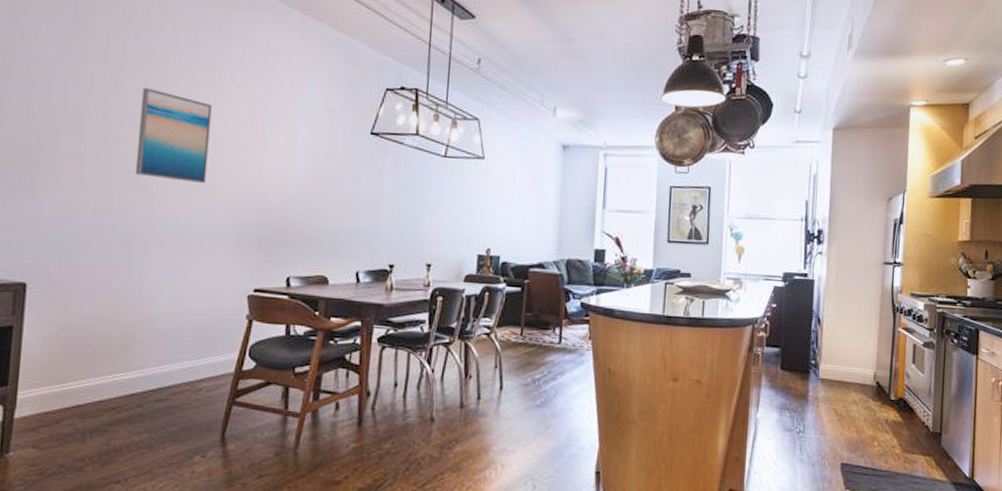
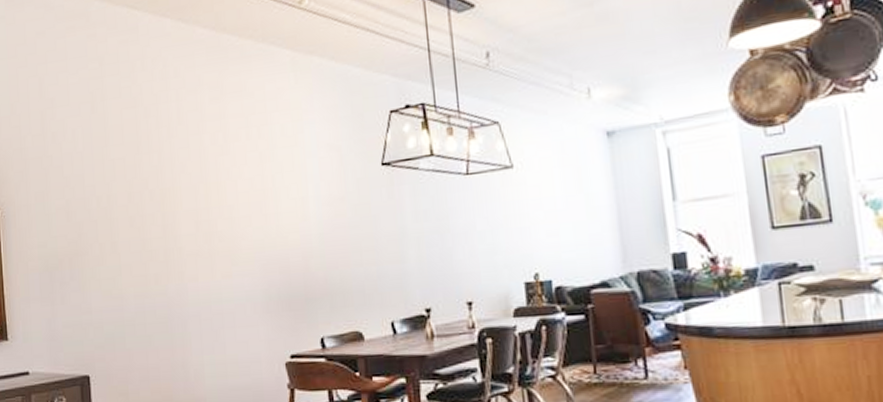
wall art: present [135,87,212,183] -> none [158,162,228,253]

